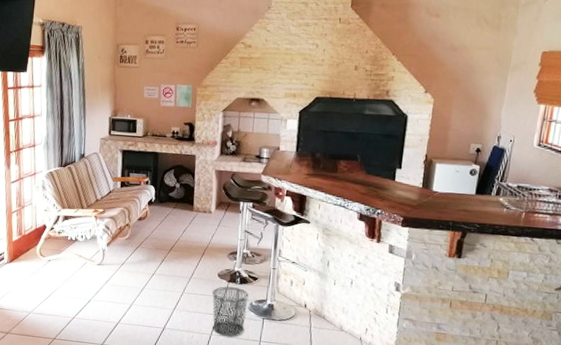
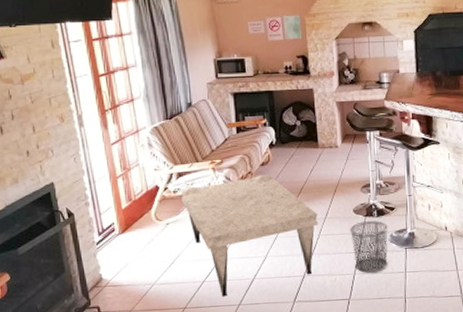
coffee table: none [64,228,184,335] -> present [180,174,319,297]

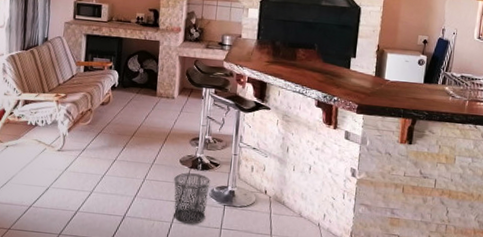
coffee table: present [180,174,319,297] -> none [24,113,146,224]

